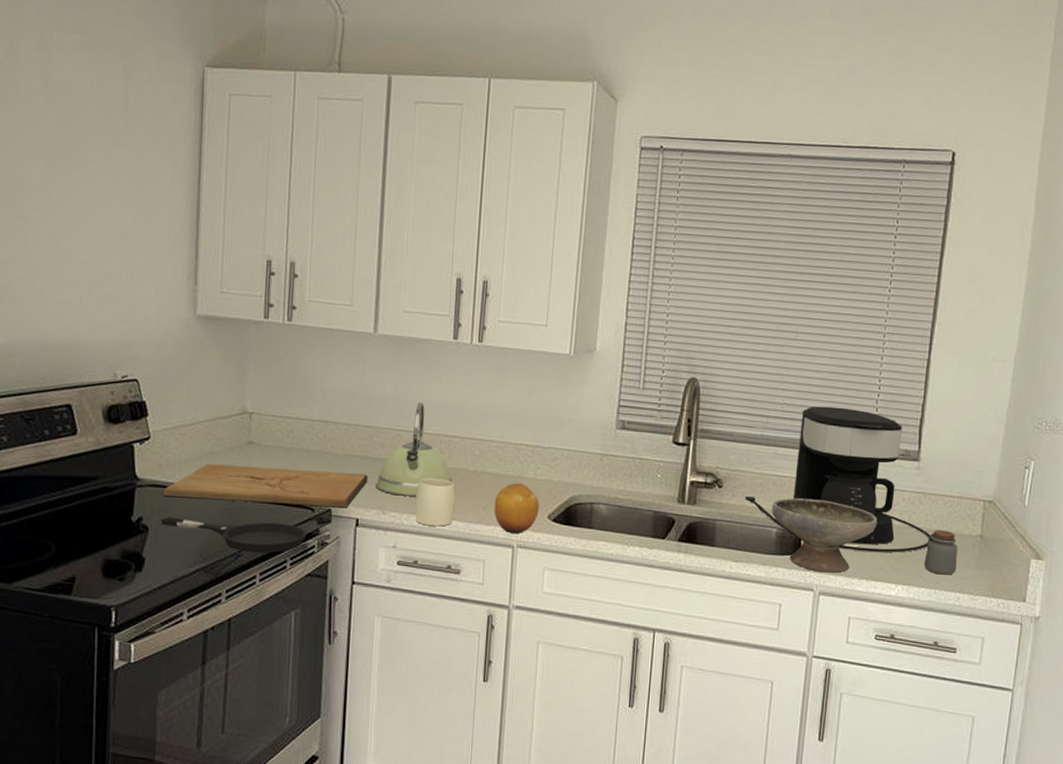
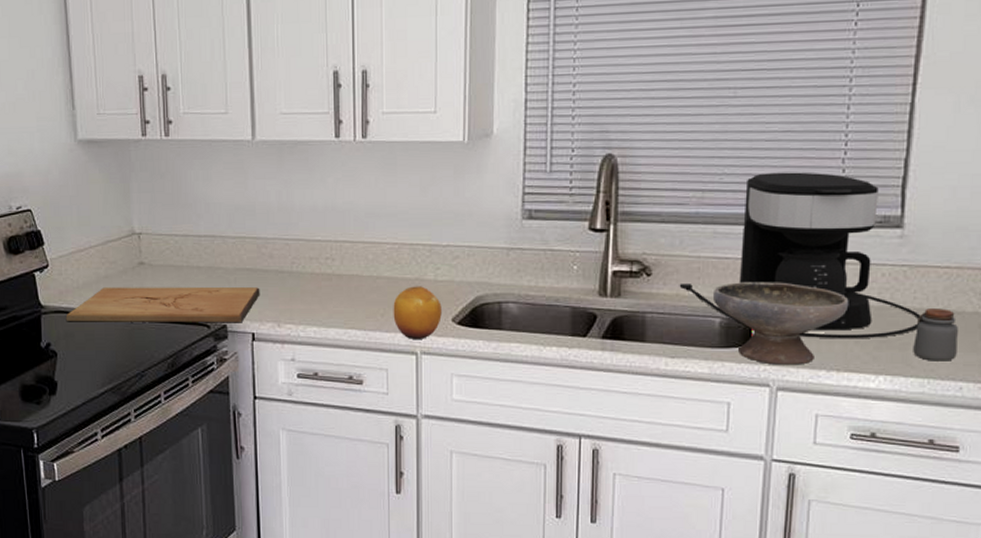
frying pan: present [160,517,307,554] -> none [67,341,206,373]
kettle: present [376,401,453,497] -> none [268,207,347,307]
mug: present [415,478,456,527] -> none [310,287,352,336]

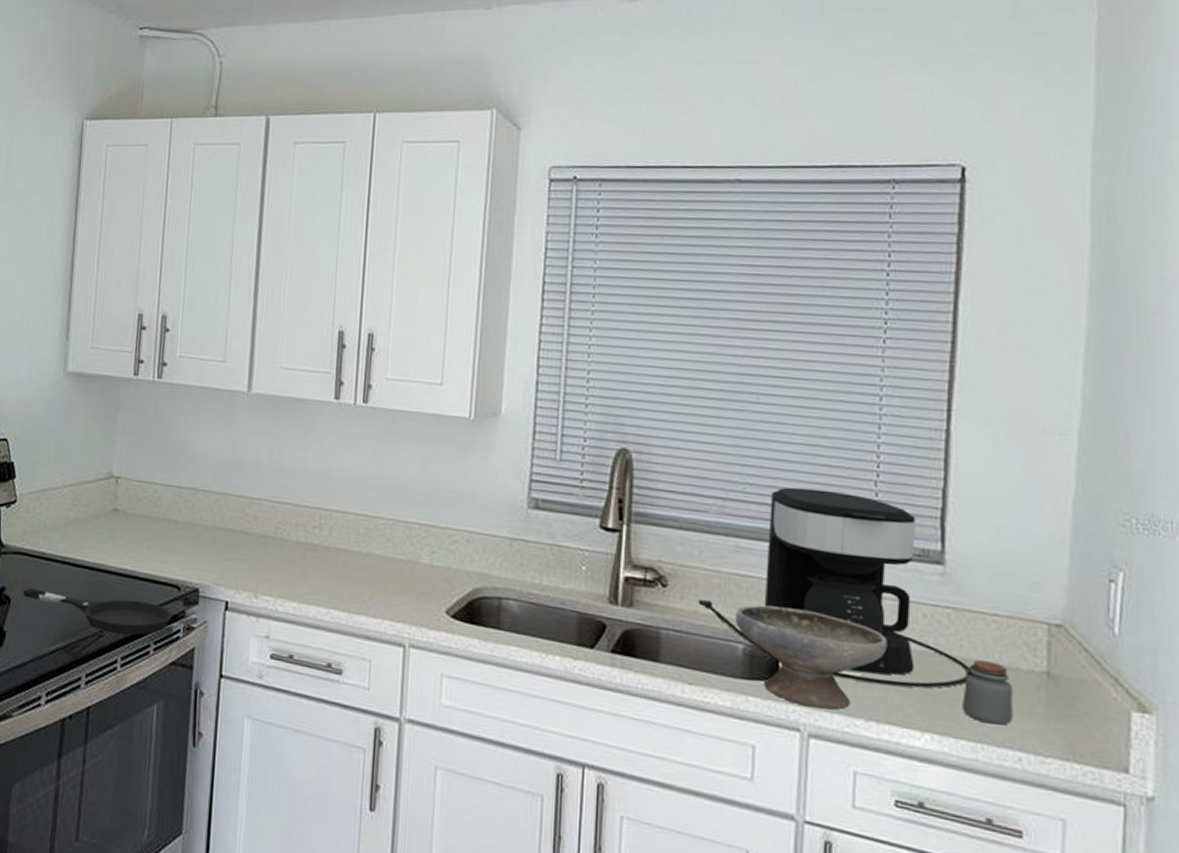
cutting board: present [65,286,260,323] -> none [26,531,240,589]
frying pan: none [67,341,206,373] -> present [22,588,173,636]
fruit: present [393,286,442,340] -> none [381,568,435,631]

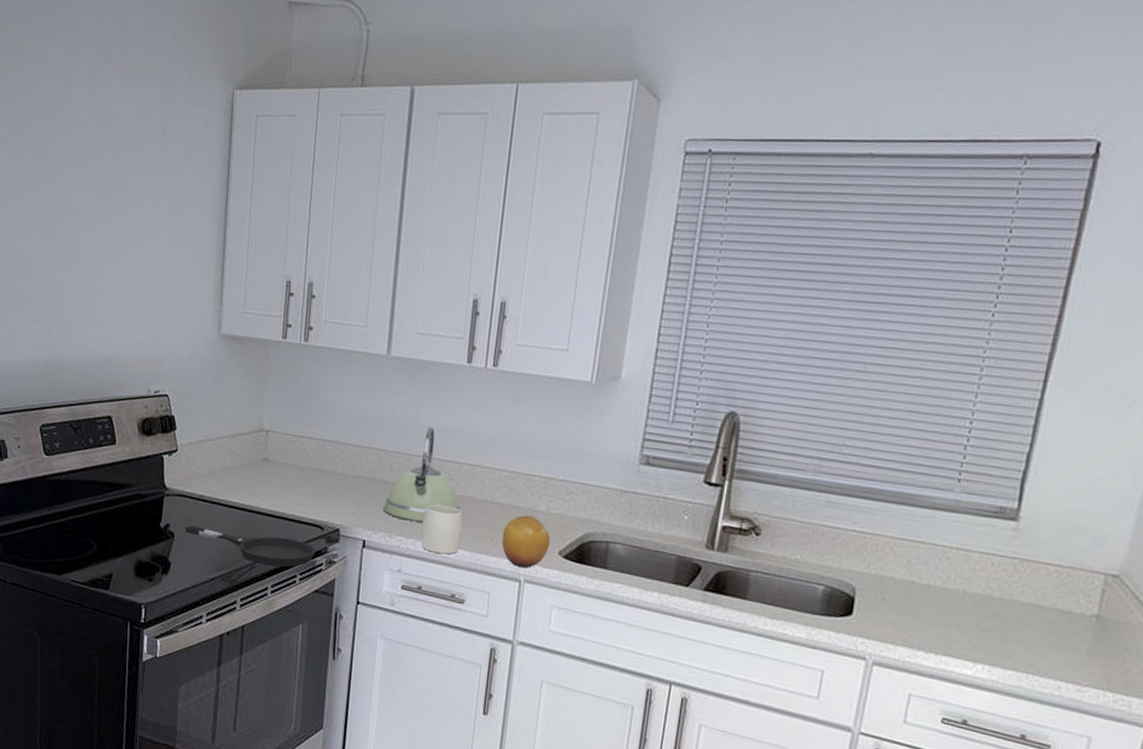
kettle: none [247,469,334,579] -> present [383,426,461,522]
mug: none [291,558,338,616] -> present [421,504,464,555]
fruit: none [381,568,435,631] -> present [501,515,550,569]
coffee maker: present [698,487,969,688] -> none [786,449,1027,627]
bowl: present [736,605,888,710] -> none [819,552,956,643]
jar: present [962,660,1013,726] -> none [1014,604,1063,659]

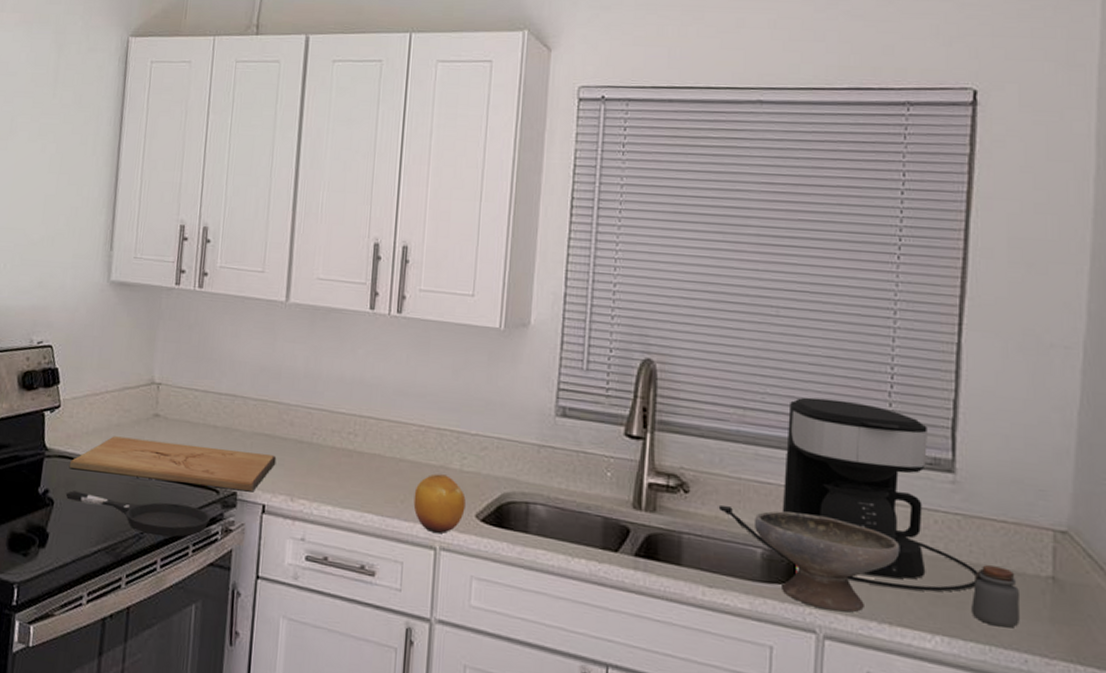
cutting board: none [187,478,377,529] -> present [69,436,277,492]
kettle: present [383,426,461,522] -> none [284,377,368,484]
mug: present [421,504,464,555] -> none [326,463,371,520]
coffee maker: none [786,449,1027,627] -> present [718,397,978,592]
bowl: none [819,552,956,643] -> present [755,511,900,613]
jar: none [1014,604,1063,659] -> present [971,565,1020,628]

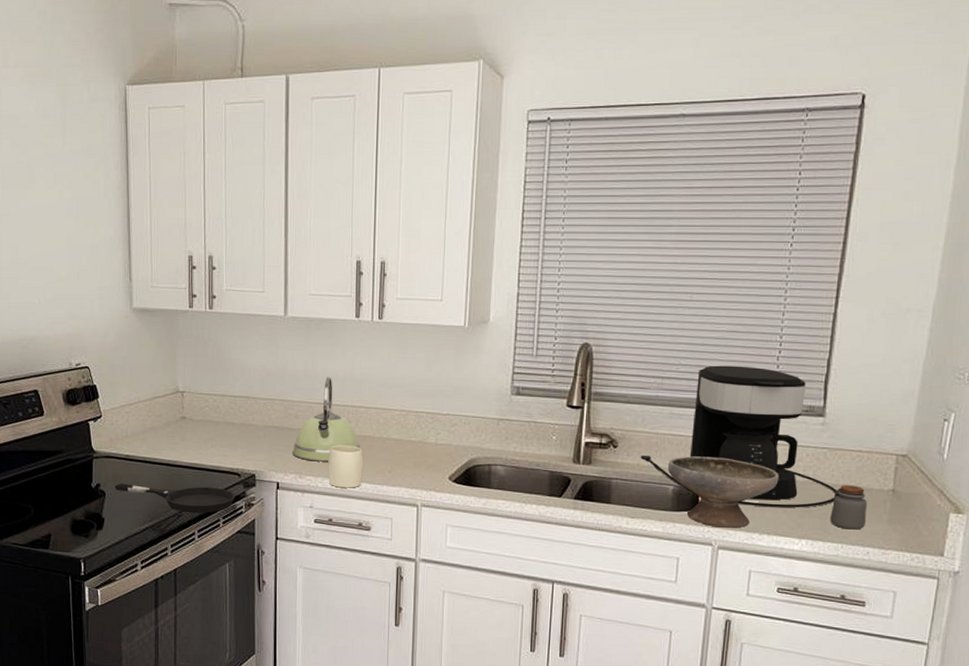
cutting board: present [69,436,277,492] -> none [114,437,286,473]
kettle: none [284,377,368,484] -> present [292,376,361,462]
mug: none [326,463,371,520] -> present [328,445,364,488]
fruit: present [413,474,466,534] -> none [399,448,440,495]

